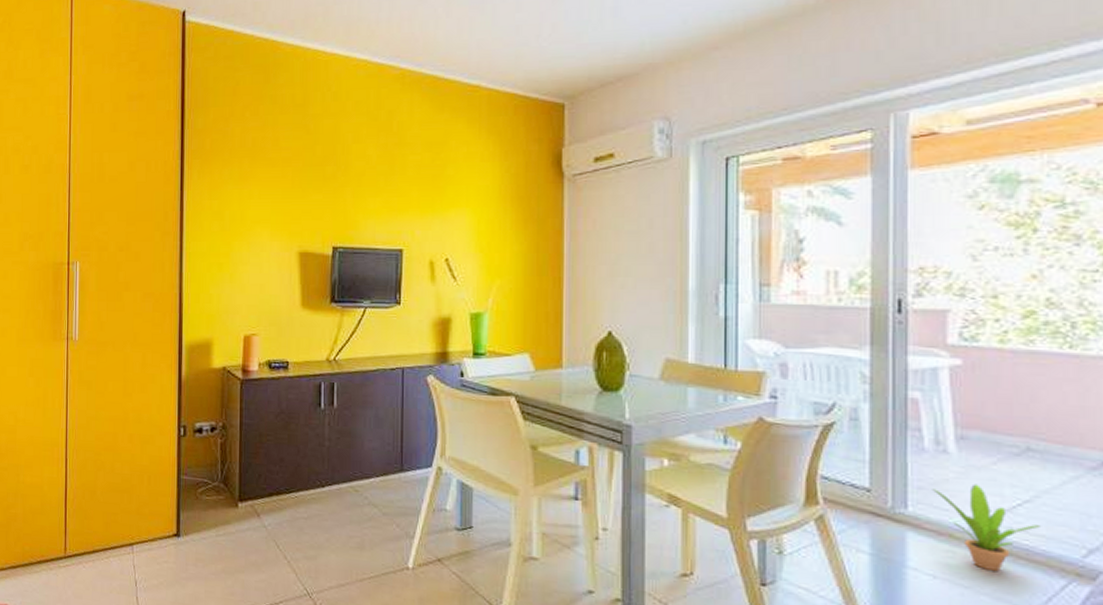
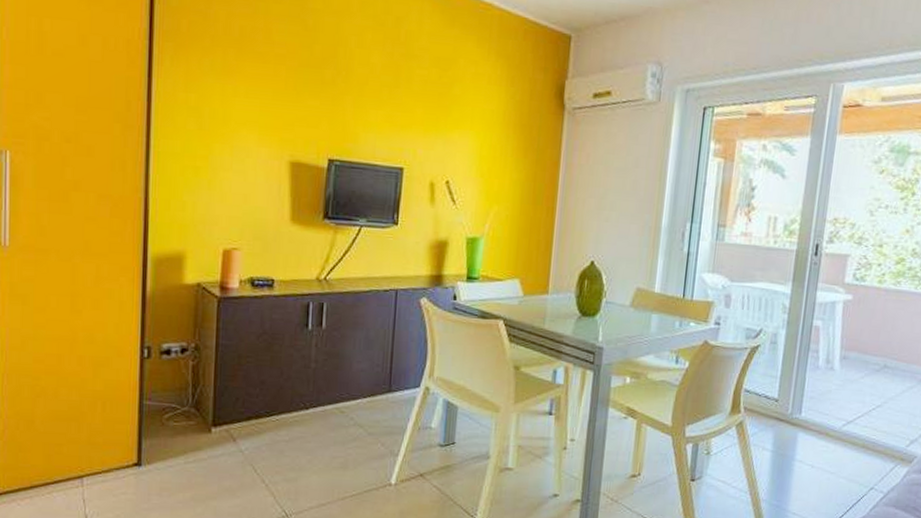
potted plant: present [931,484,1042,572] -> none [819,393,885,461]

